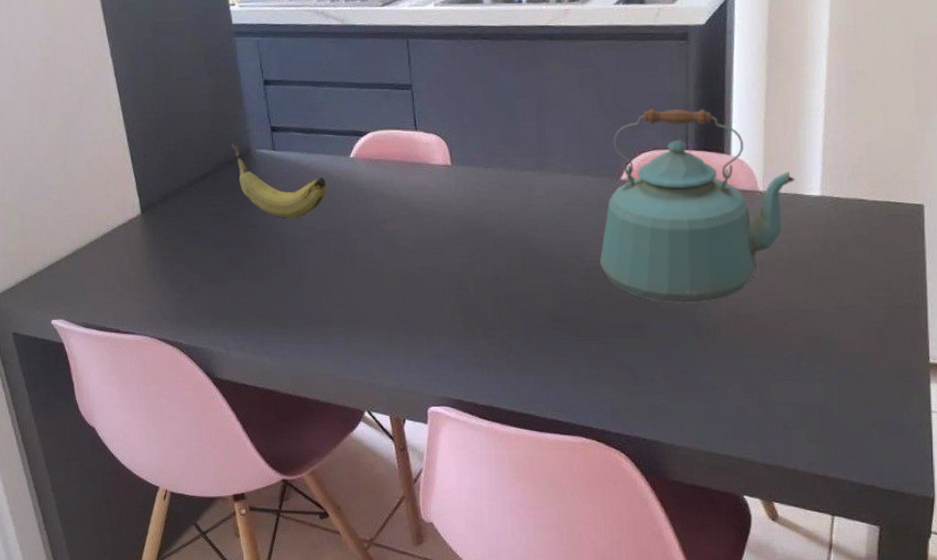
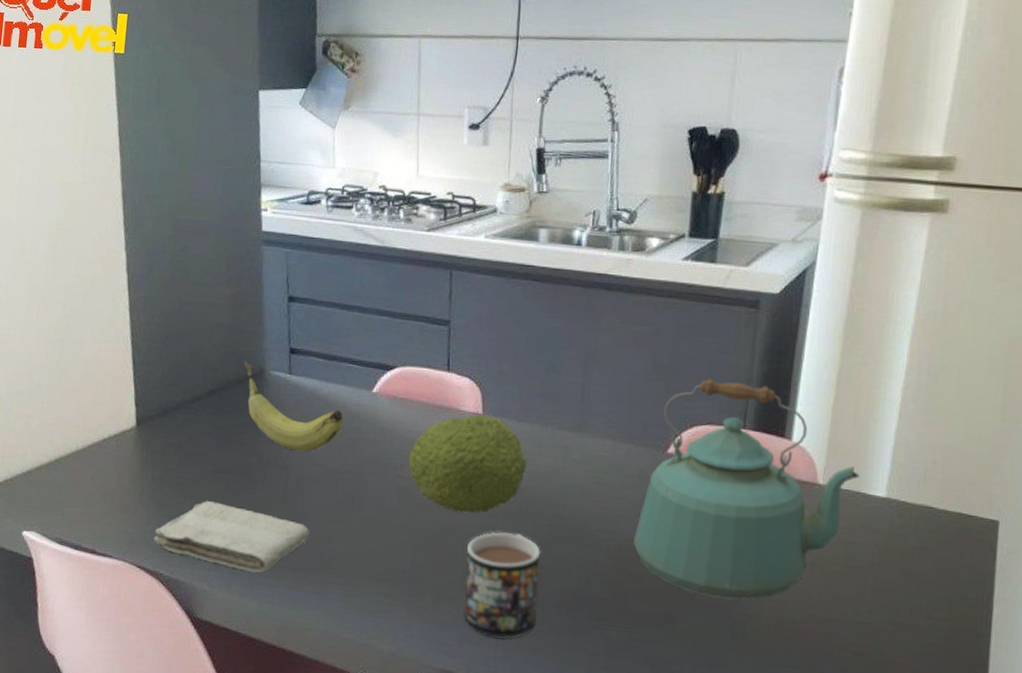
washcloth: none [169,273,309,331] -> present [153,501,310,573]
fruit: none [390,166,497,256] -> present [408,415,527,514]
mug: none [451,269,522,363] -> present [464,532,541,638]

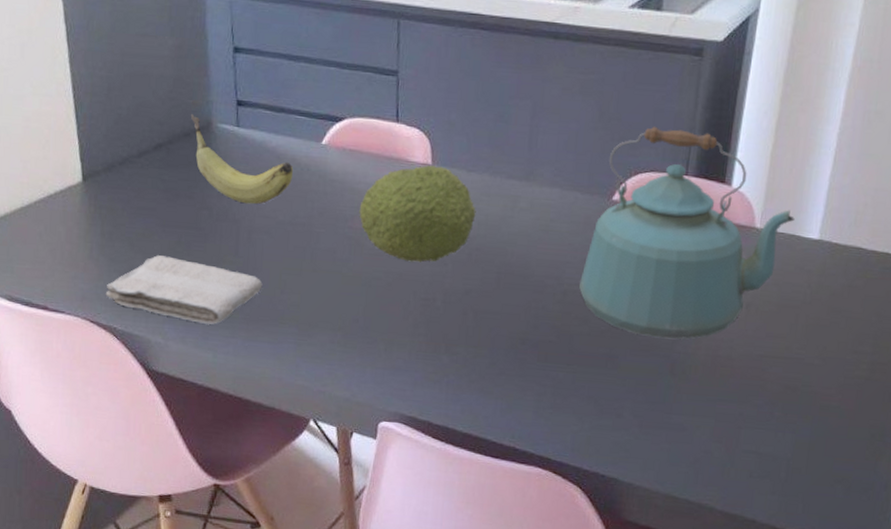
mug: present [464,532,541,638] -> none [415,280,490,381]

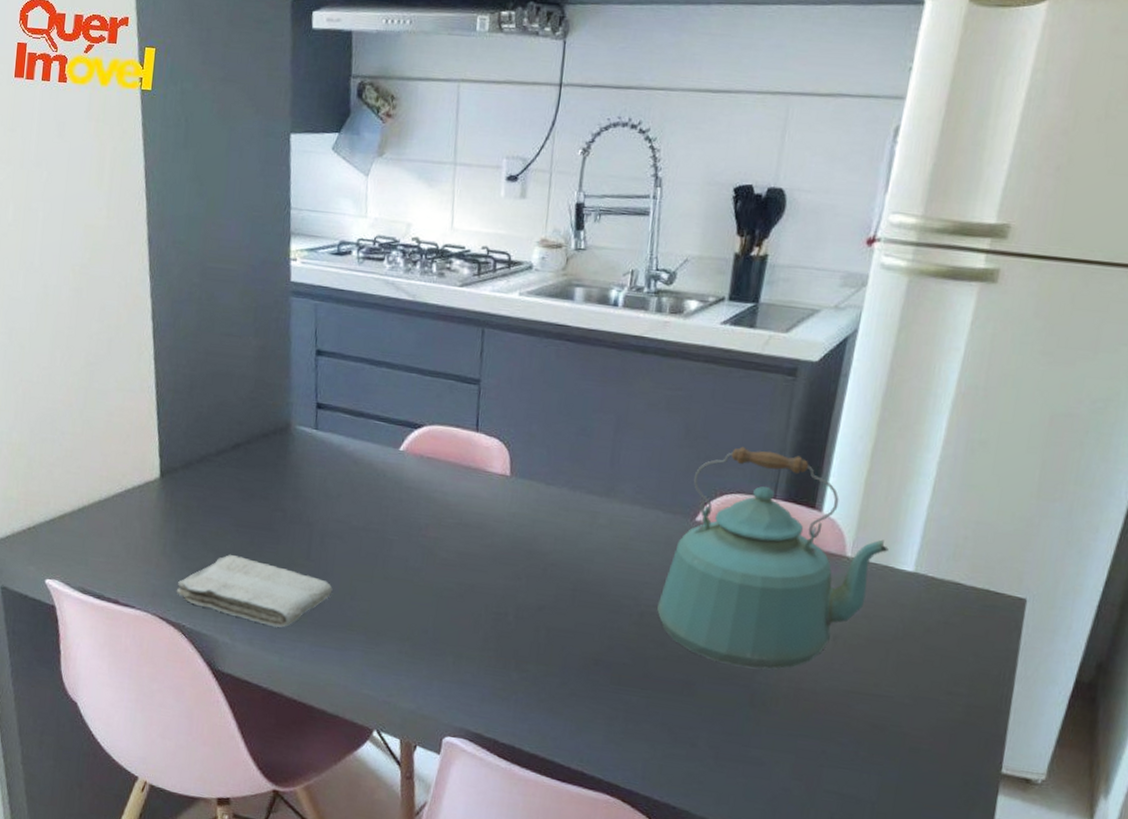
fruit: present [190,113,294,204] -> none [269,414,370,508]
fruit: present [359,165,476,263] -> none [433,476,554,575]

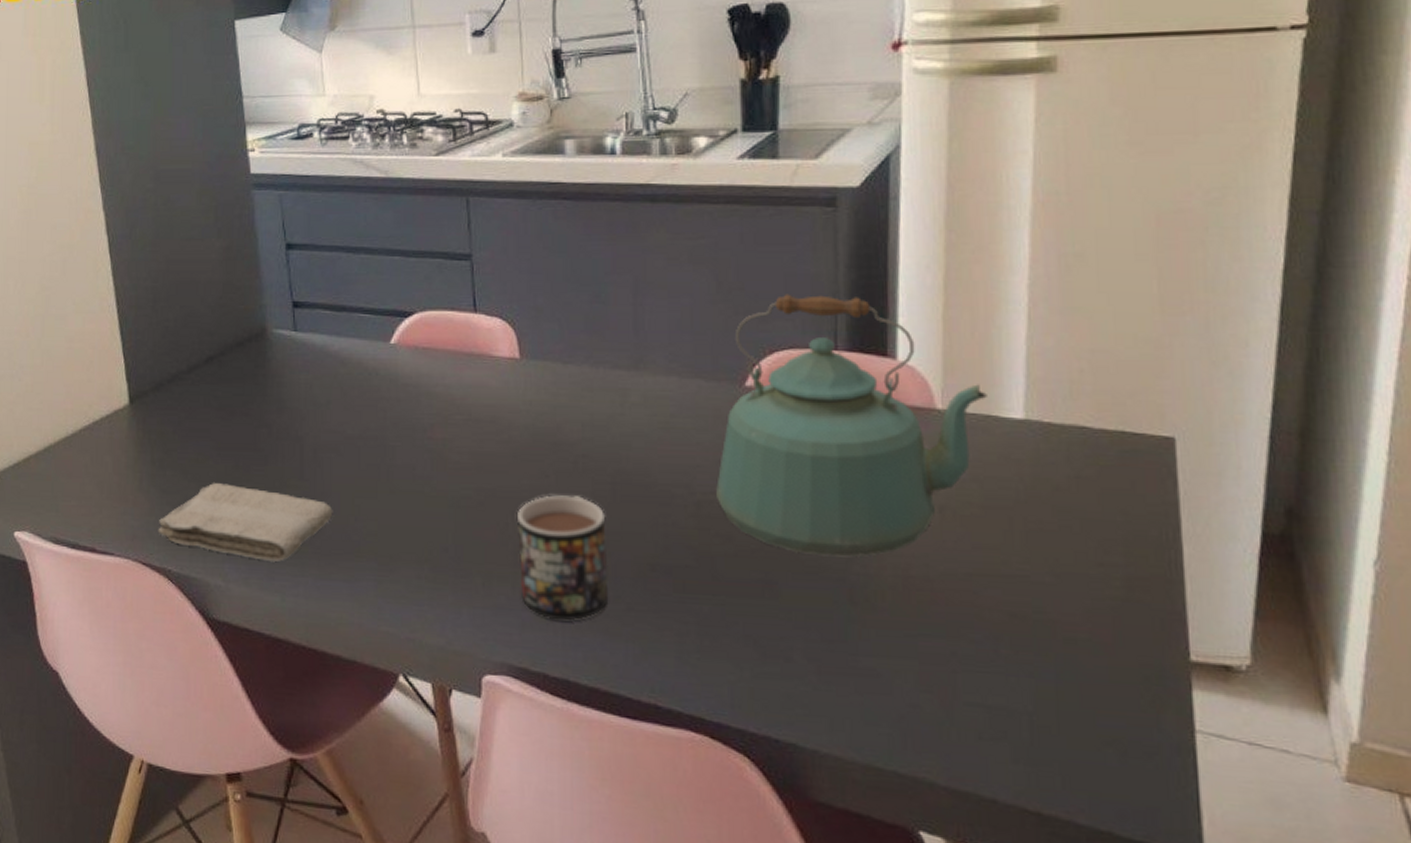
mug: none [484,595,564,699] -> present [516,495,609,621]

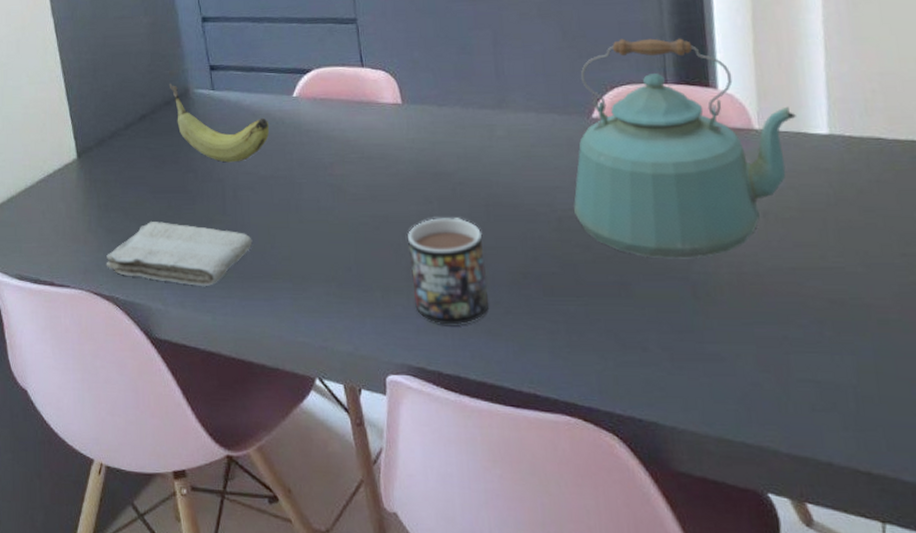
fruit: none [242,320,361,418] -> present [169,83,270,163]

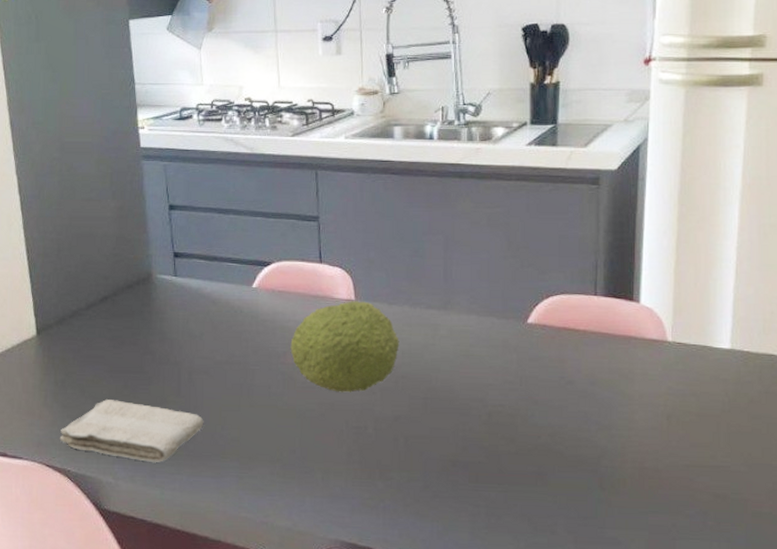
fruit: present [169,83,270,163] -> none [132,267,228,347]
fruit: none [337,104,454,203] -> present [290,301,400,393]
mug: present [407,218,489,325] -> none [349,408,420,506]
kettle: present [573,38,796,259] -> none [502,252,704,454]

